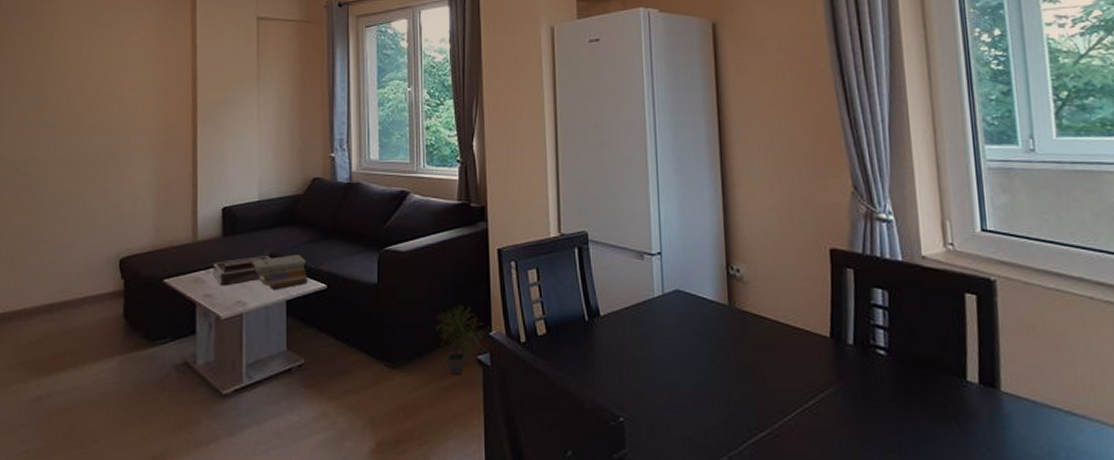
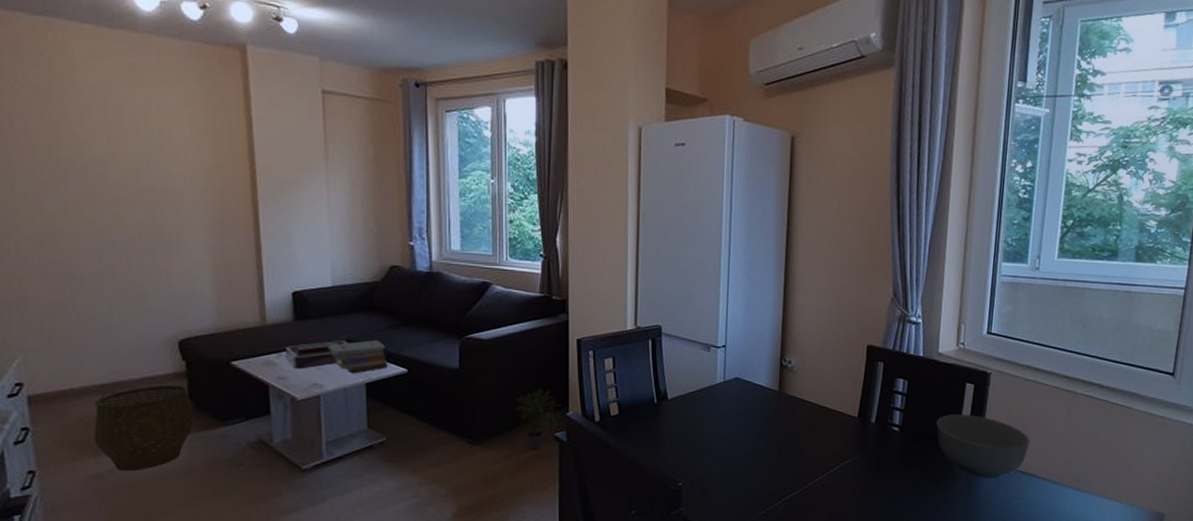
basket: none [38,304,127,393] -> present [93,385,195,470]
bowl: none [934,334,1069,420] -> present [936,415,1030,479]

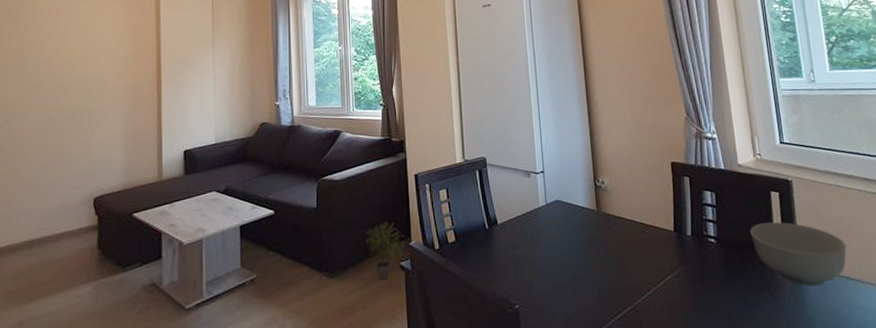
basket: present [93,385,195,470] -> none [20,237,101,317]
decorative tray: present [285,341,348,369] -> none [176,189,226,217]
books: present [327,340,388,373] -> none [210,187,258,217]

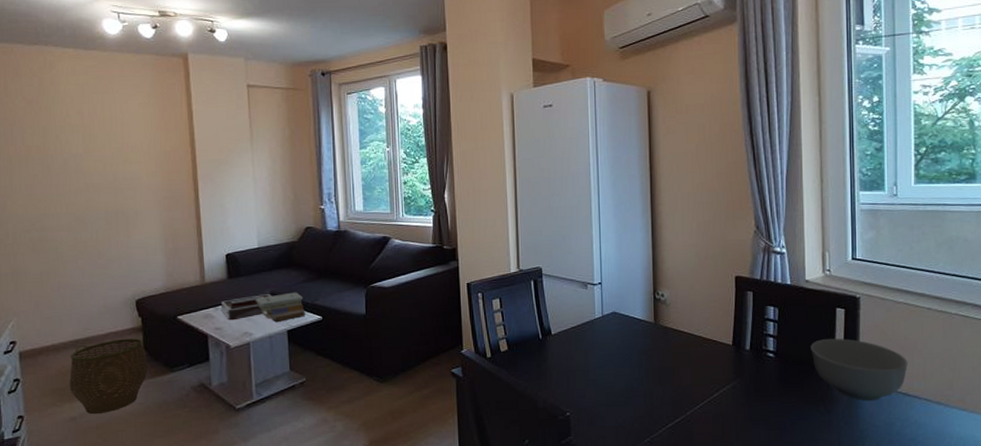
basket: none [20,237,101,317] -> present [69,338,149,414]
decorative tray: none [176,189,226,217] -> present [220,294,272,321]
books: none [210,187,258,217] -> present [255,292,305,322]
potted plant: present [366,221,405,279] -> none [416,329,457,385]

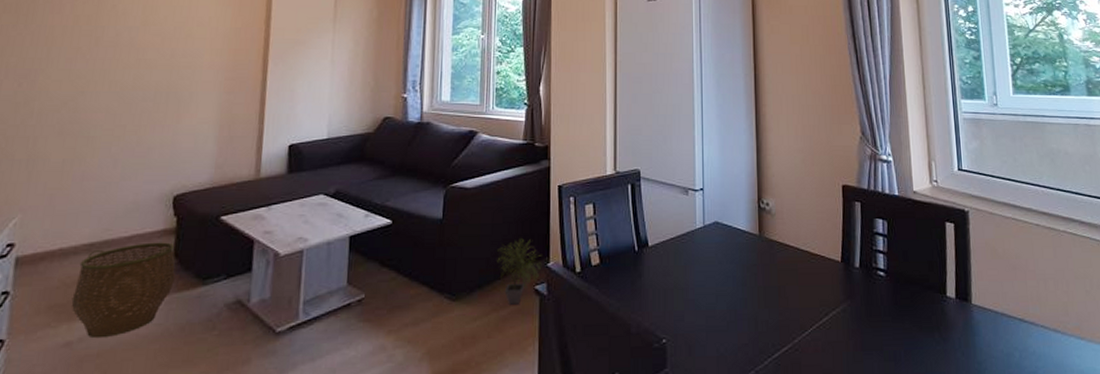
decorative tray: present [220,294,272,321] -> none [274,193,336,223]
books: present [255,292,305,322] -> none [316,191,373,225]
potted plant: none [416,329,457,385] -> present [497,237,542,305]
bowl: present [811,338,908,401] -> none [922,256,1022,328]

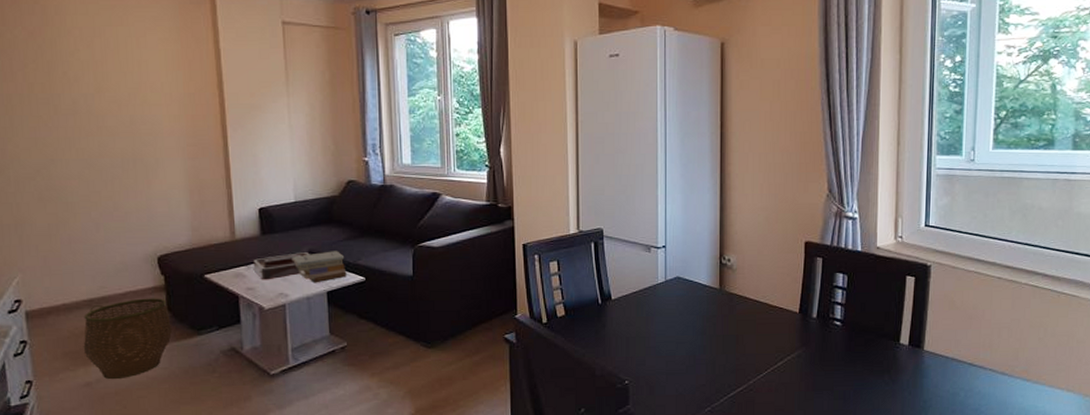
decorative tray: none [274,193,336,223] -> present [253,252,310,280]
books: none [316,191,373,225] -> present [291,251,347,282]
potted plant: present [497,237,542,305] -> none [467,292,510,351]

